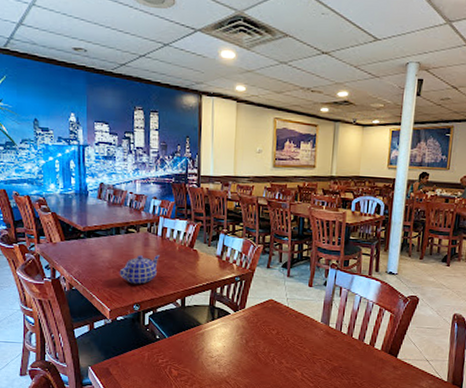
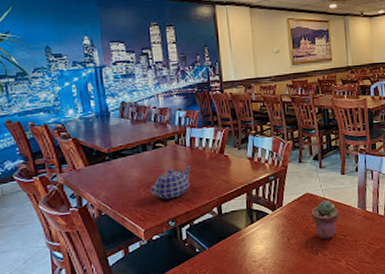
potted succulent: none [273,309,300,348] -> present [312,200,339,240]

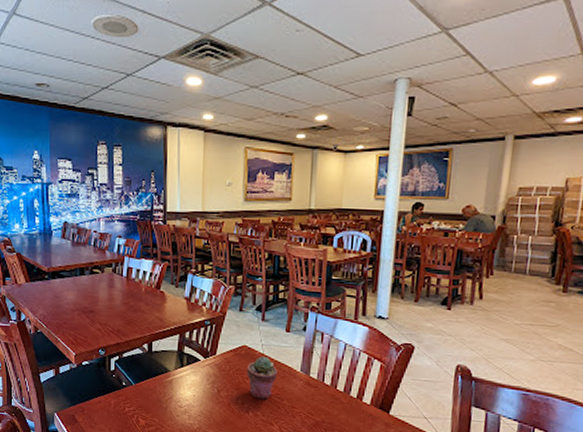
teapot: present [150,166,191,200] -> none [84,297,125,328]

